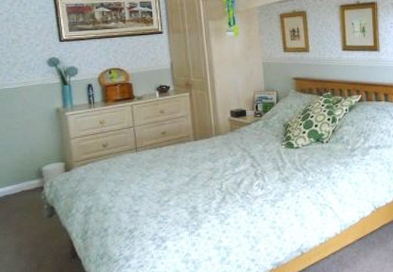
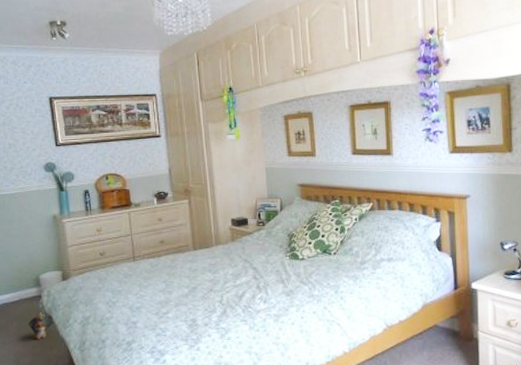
plush toy: none [30,203,51,231] -> present [28,313,49,340]

